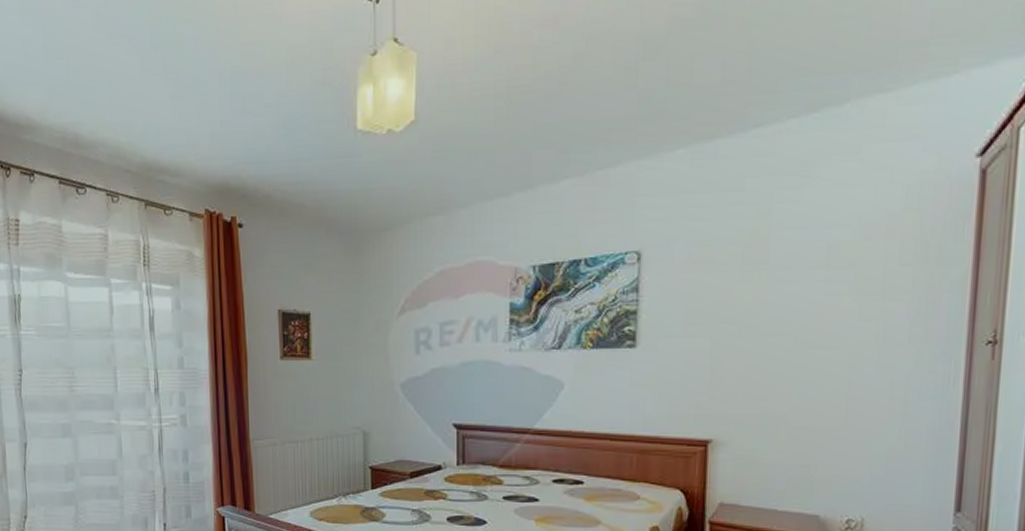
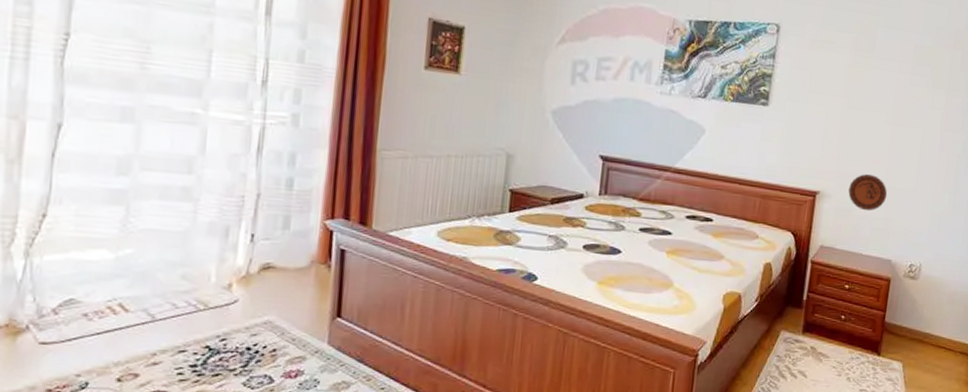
decorative plate: none [751,414,806,458] -> present [848,174,888,211]

